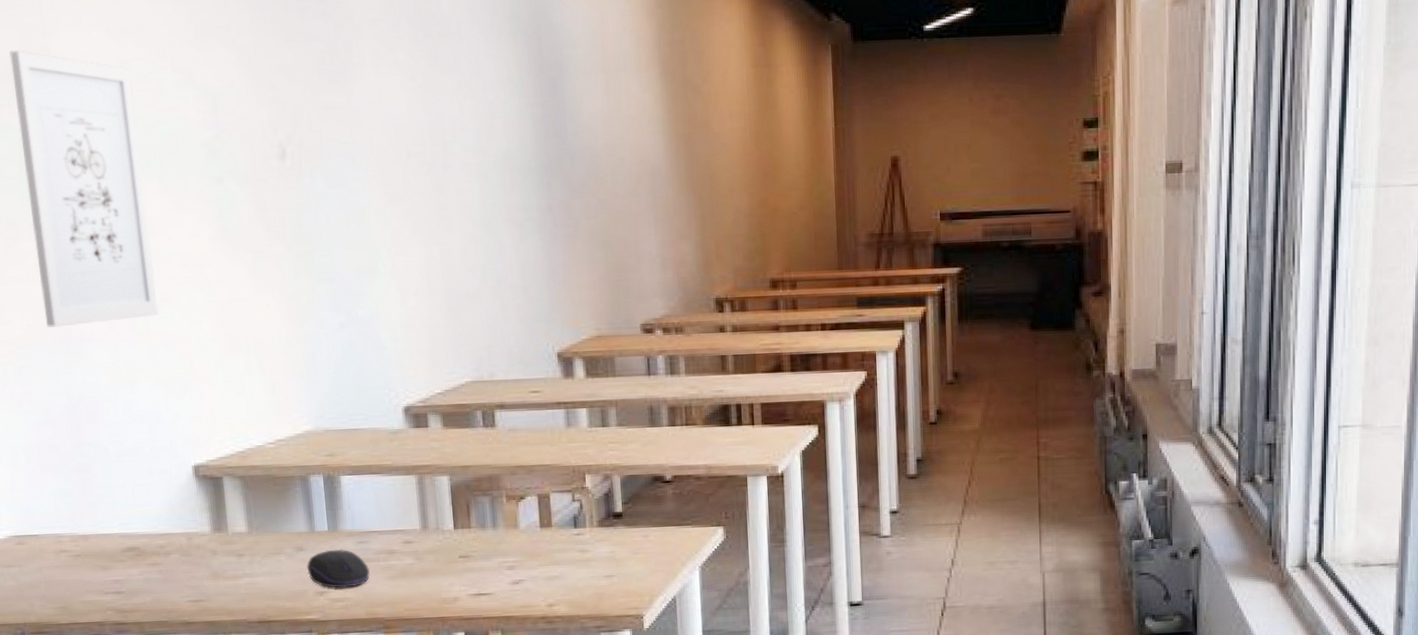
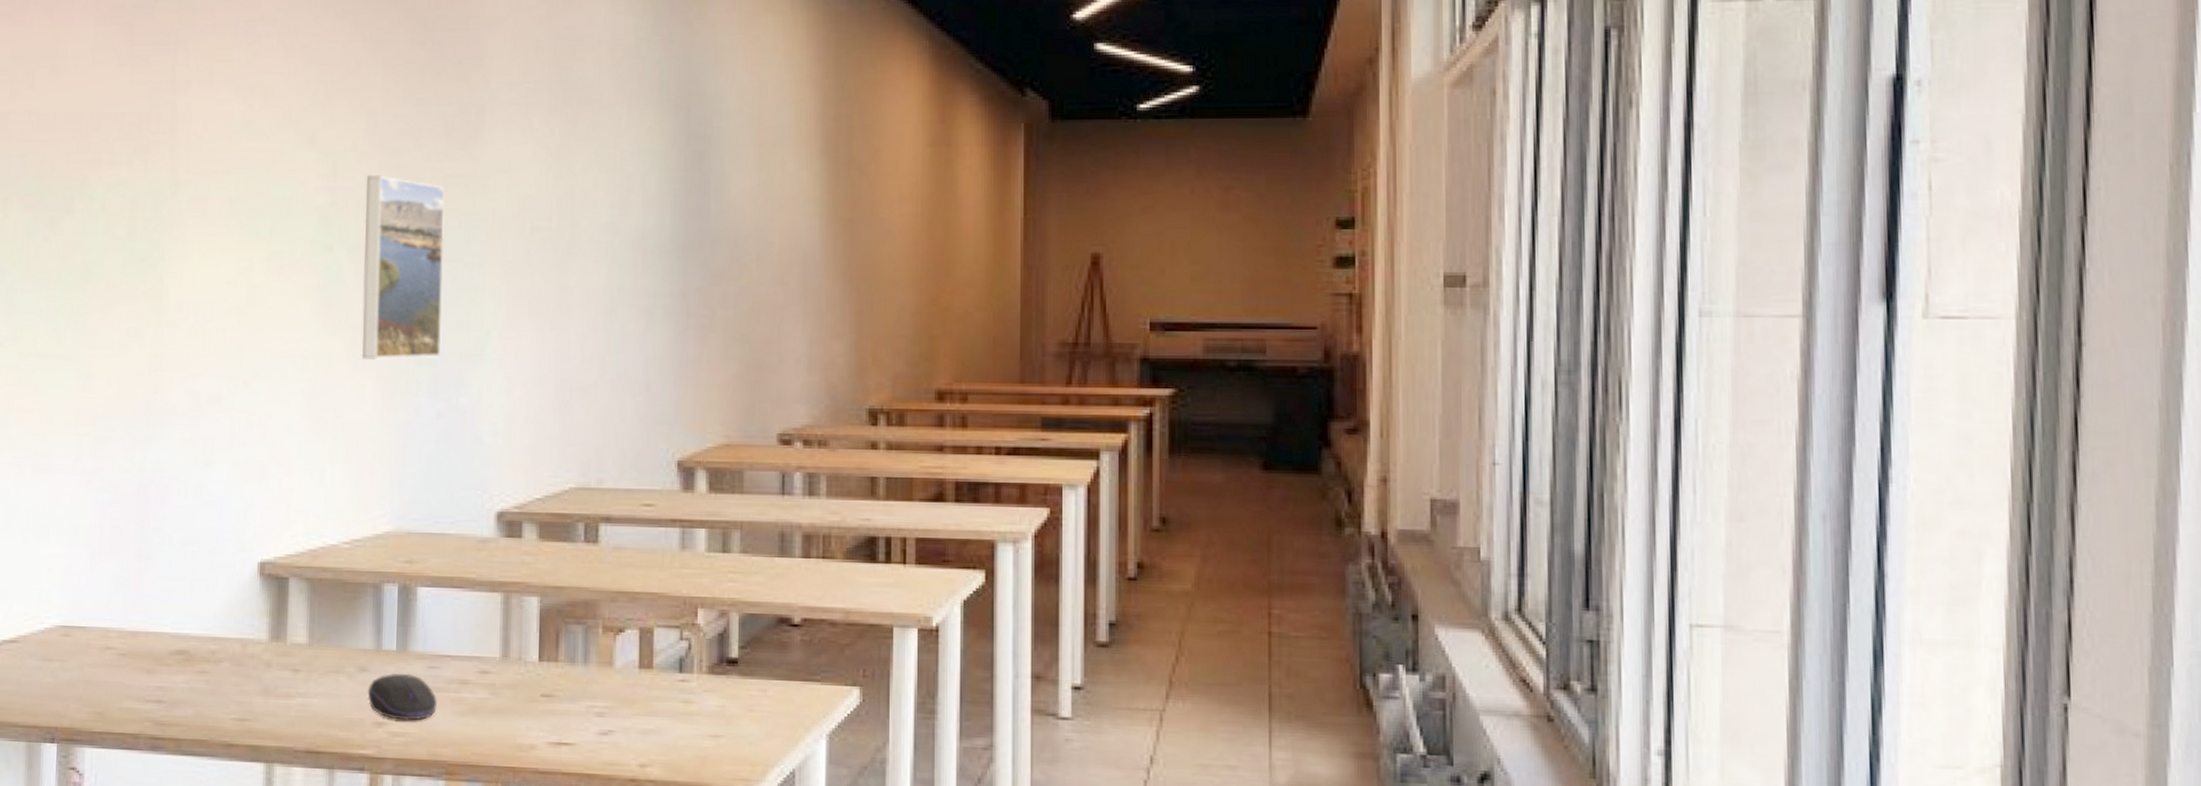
wall art: present [9,50,158,327] -> none [129,107,253,398]
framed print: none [246,109,336,280] -> present [362,174,445,360]

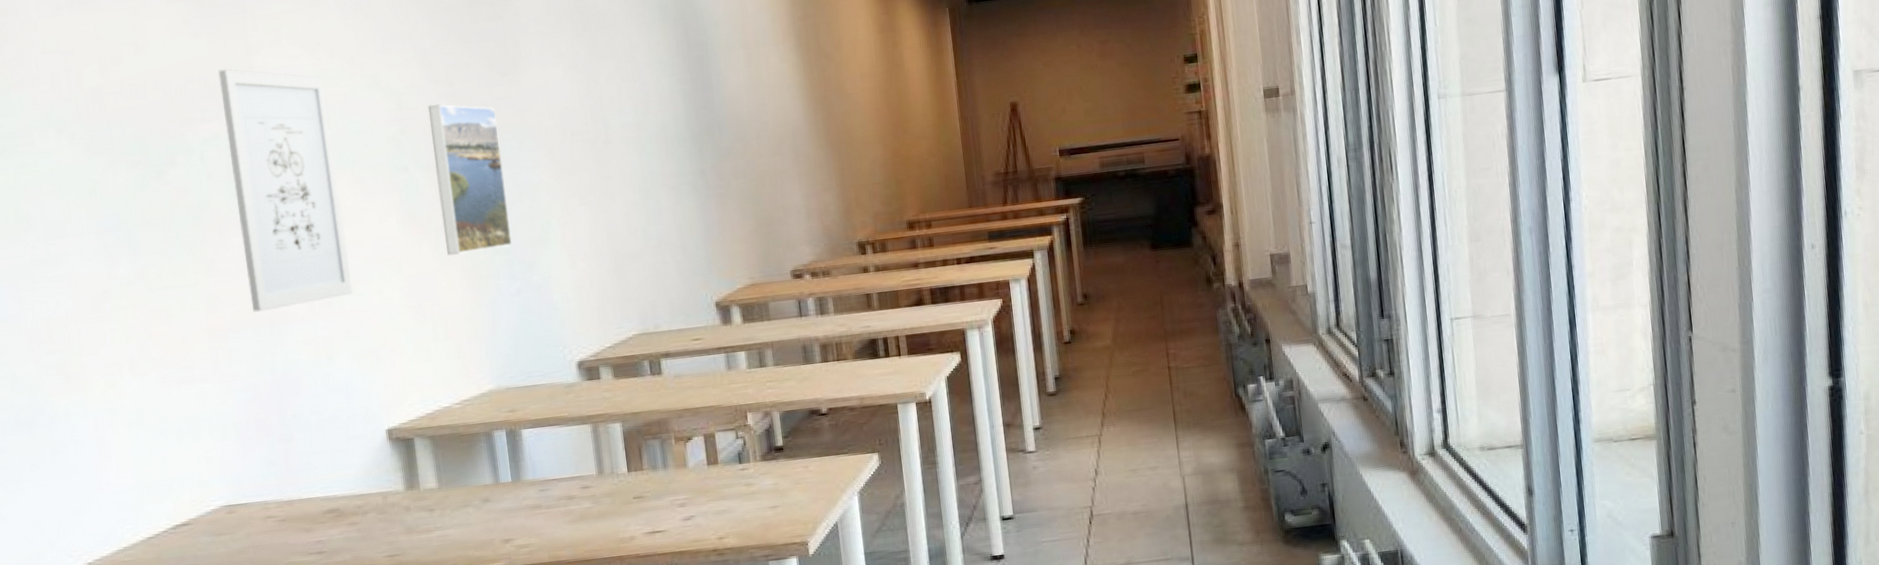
wall art: none [129,107,253,398] -> present [218,69,352,312]
computer mouse: present [367,672,437,721] -> none [493,498,552,535]

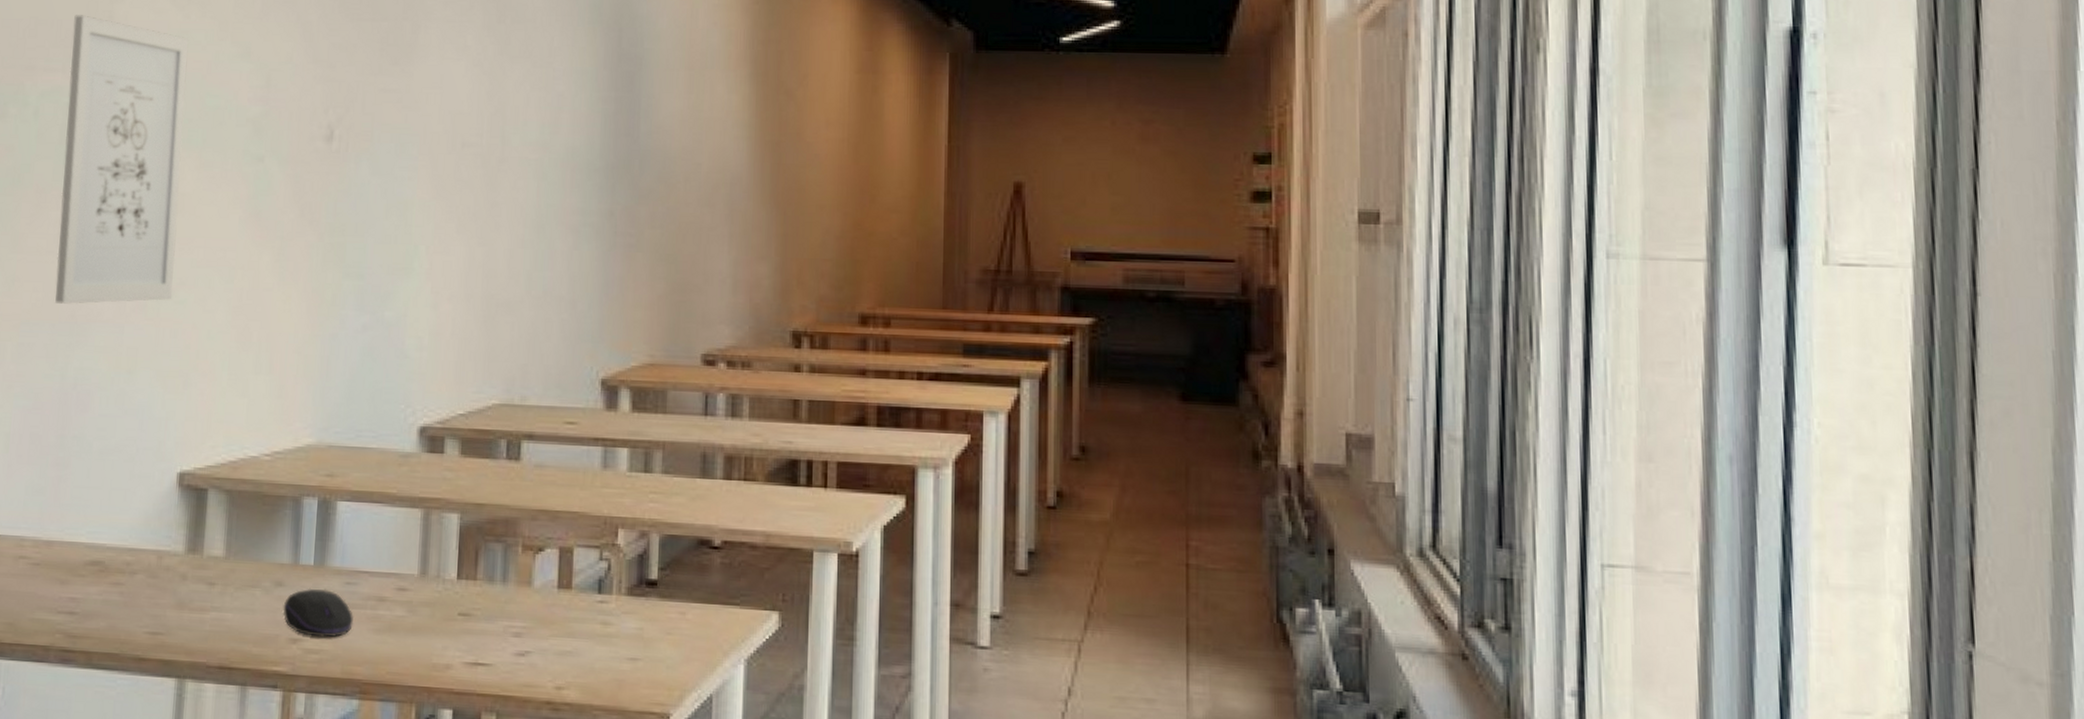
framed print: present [427,104,512,256] -> none [290,87,378,271]
computer mouse: none [493,498,552,535] -> present [282,588,353,638]

